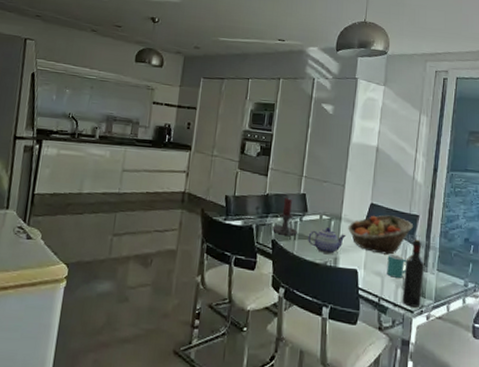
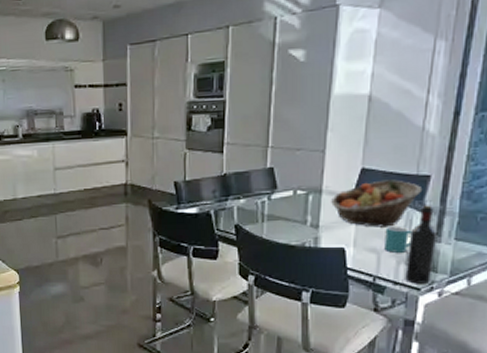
candle holder: present [272,198,297,236] -> none [235,175,266,218]
teapot: present [308,227,347,254] -> none [280,204,329,233]

